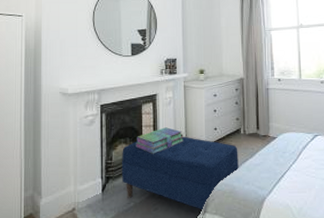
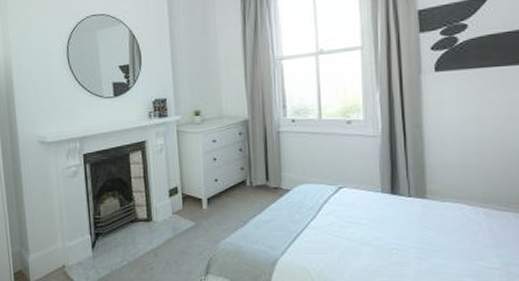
bench: present [122,136,239,211] -> none [110,188,245,272]
stack of books: present [136,127,183,154] -> none [125,178,179,209]

